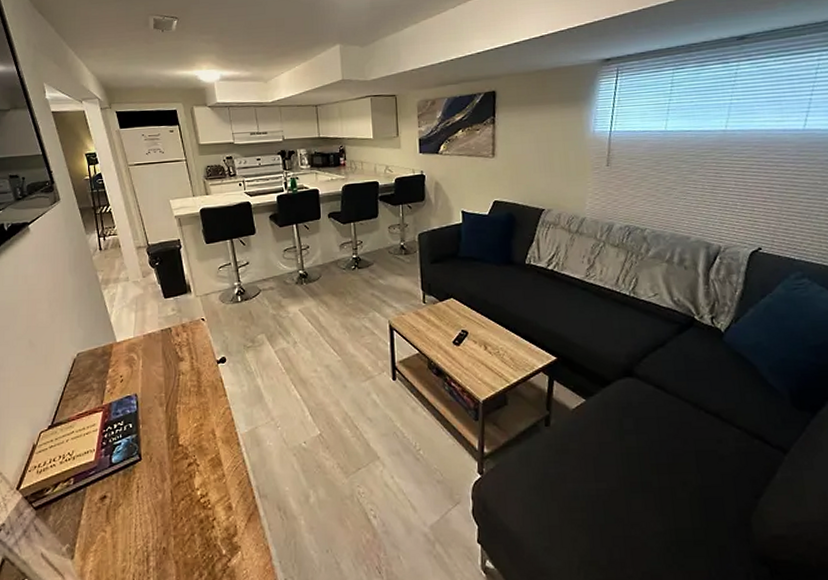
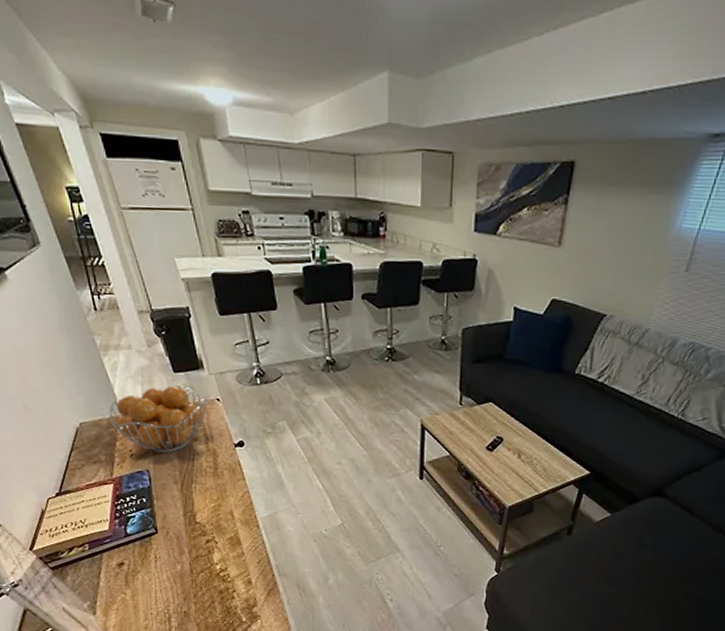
fruit basket: none [105,309,193,376] -> present [109,385,207,453]

